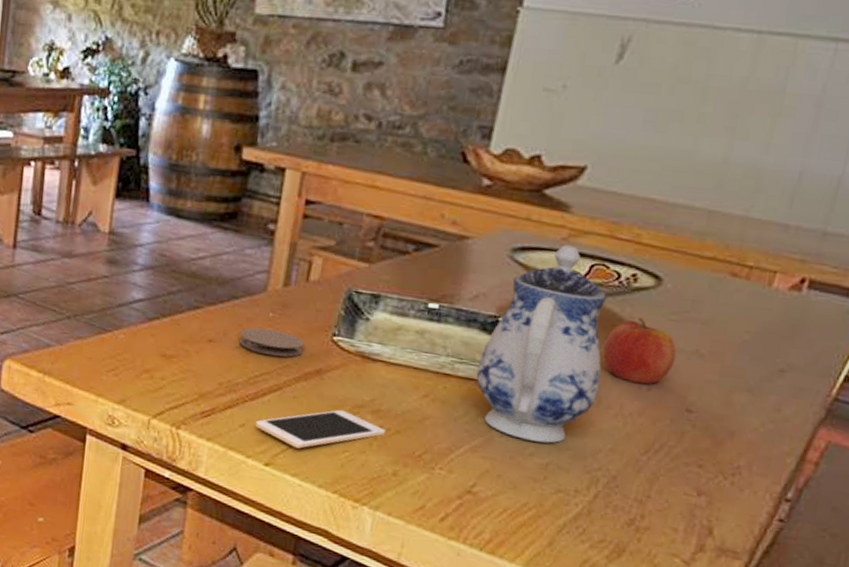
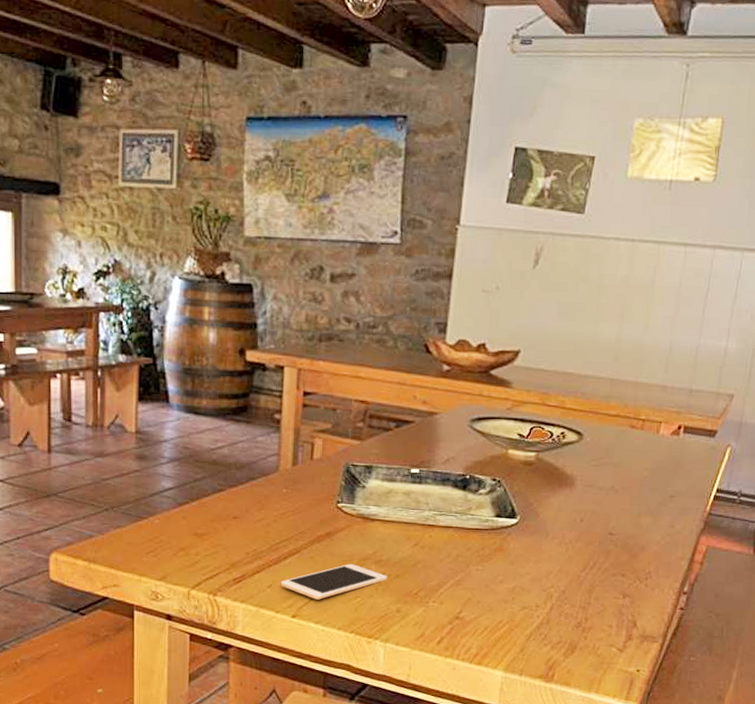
coaster: present [238,327,305,358] -> none [259,503,315,525]
teapot: present [476,245,608,443] -> none [453,413,546,571]
fruit: present [603,317,677,385] -> none [546,466,599,517]

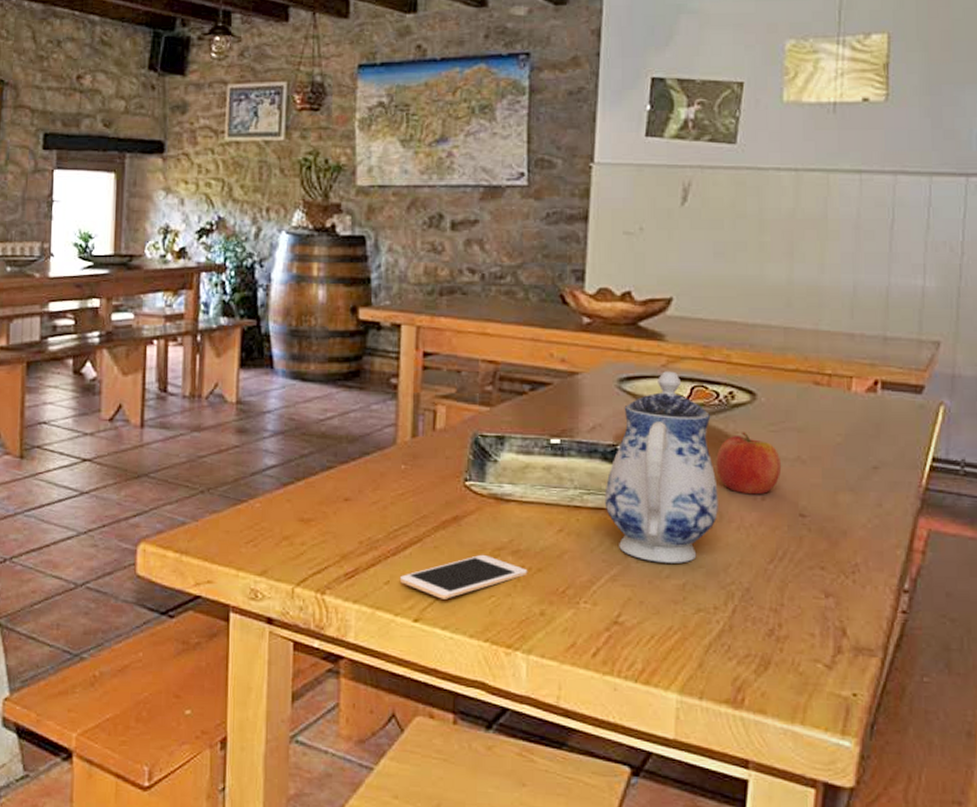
teapot: none [453,413,546,571] -> present [604,371,718,563]
fruit: none [546,466,599,517] -> present [716,432,782,495]

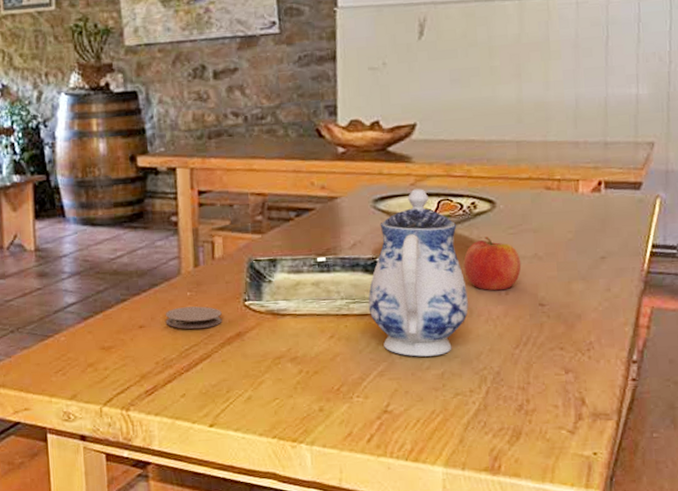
coaster: none [374,481,438,507] -> present [165,306,222,329]
cell phone: present [399,554,528,599] -> none [193,363,306,405]

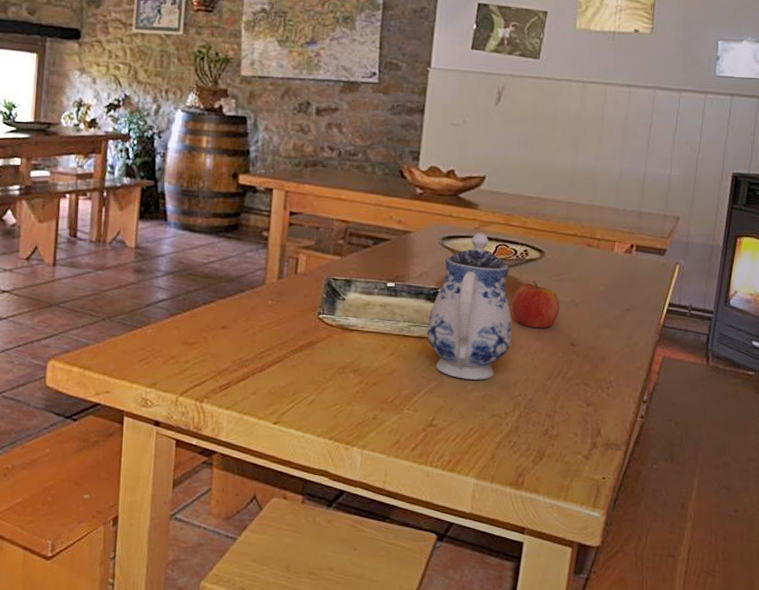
coaster: present [165,306,222,329] -> none [246,313,298,335]

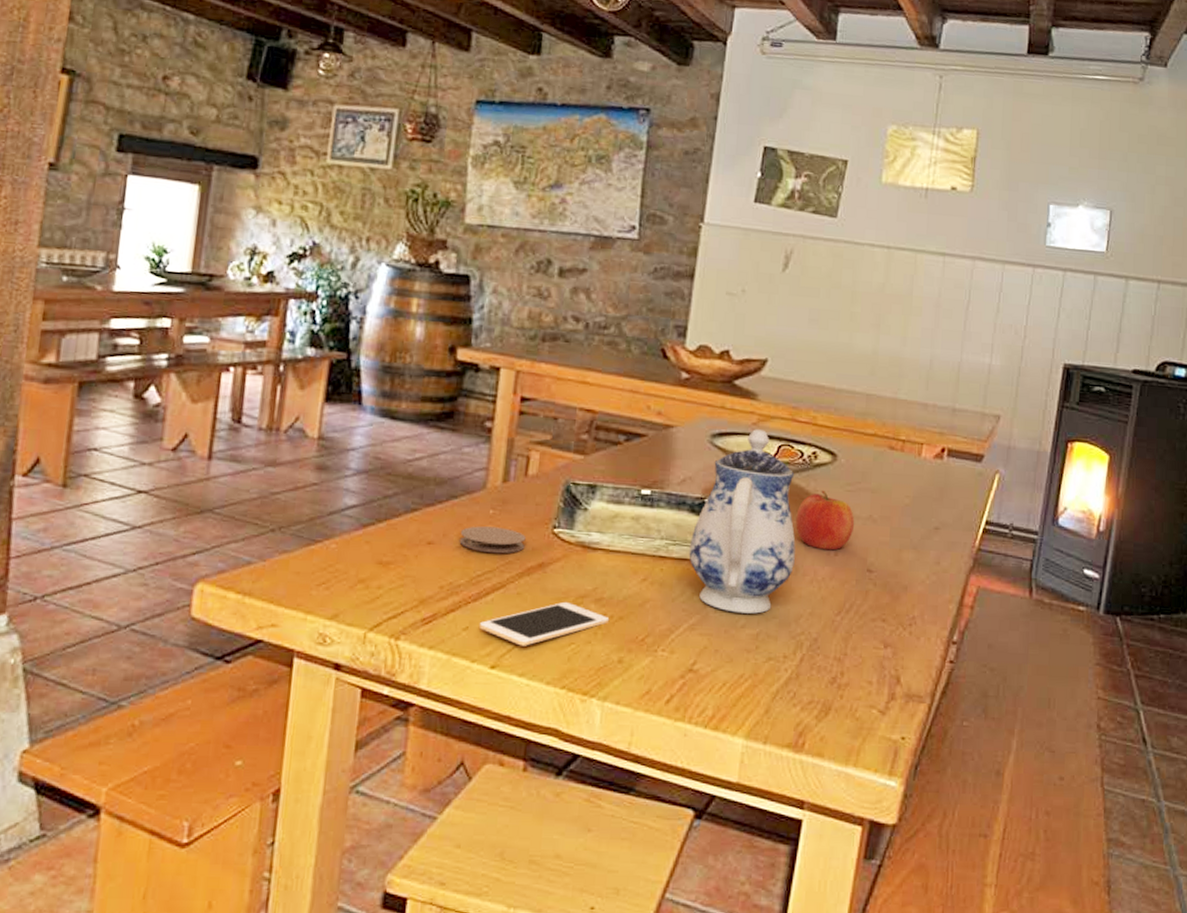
coaster: none [246,313,298,335] -> present [459,526,526,553]
cell phone: none [263,371,365,407] -> present [478,601,610,646]

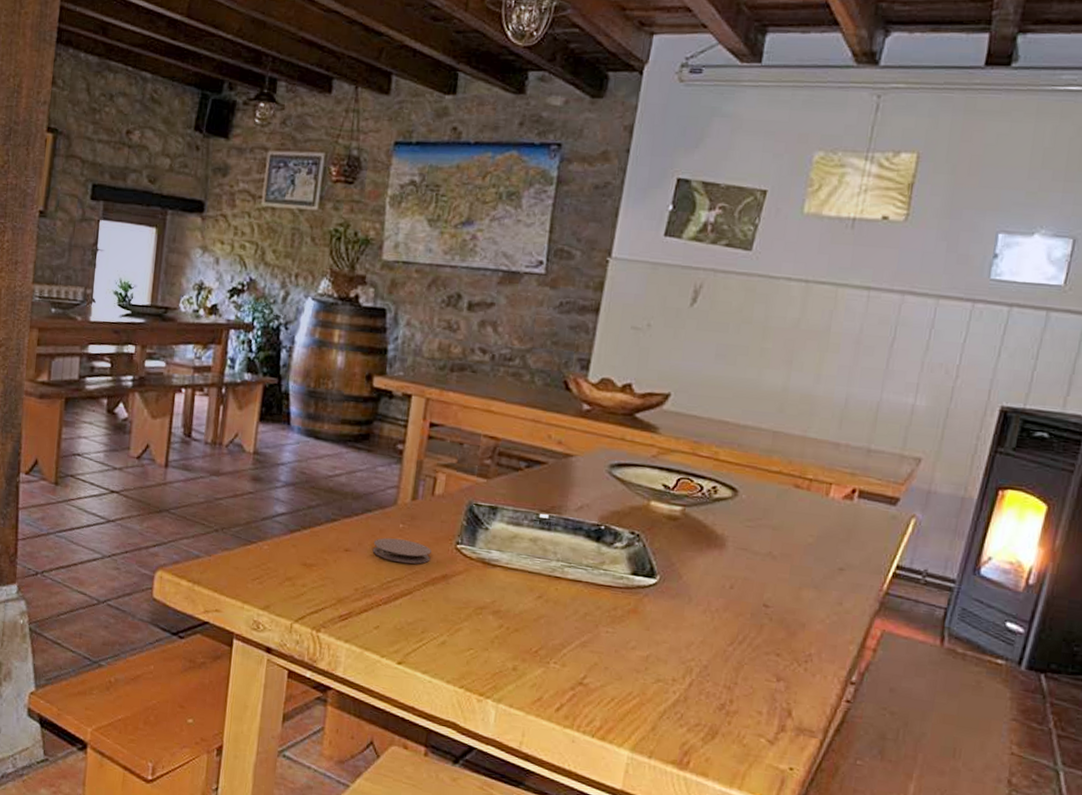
cell phone: present [478,601,610,646] -> none [388,611,506,648]
teapot: present [689,429,796,614] -> none [583,461,693,638]
fruit: present [795,490,855,551] -> none [691,524,754,584]

